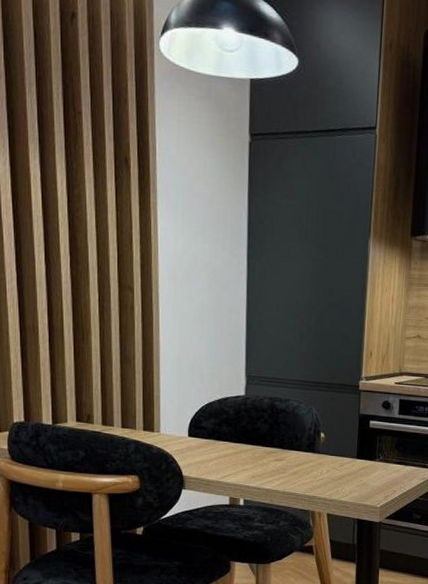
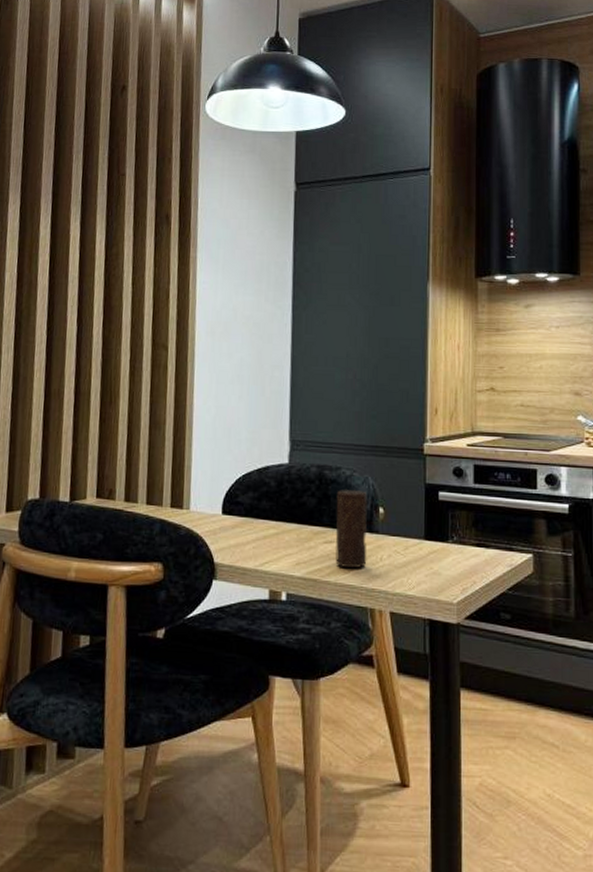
candle: none [283,417,311,481] -> present [335,488,368,569]

